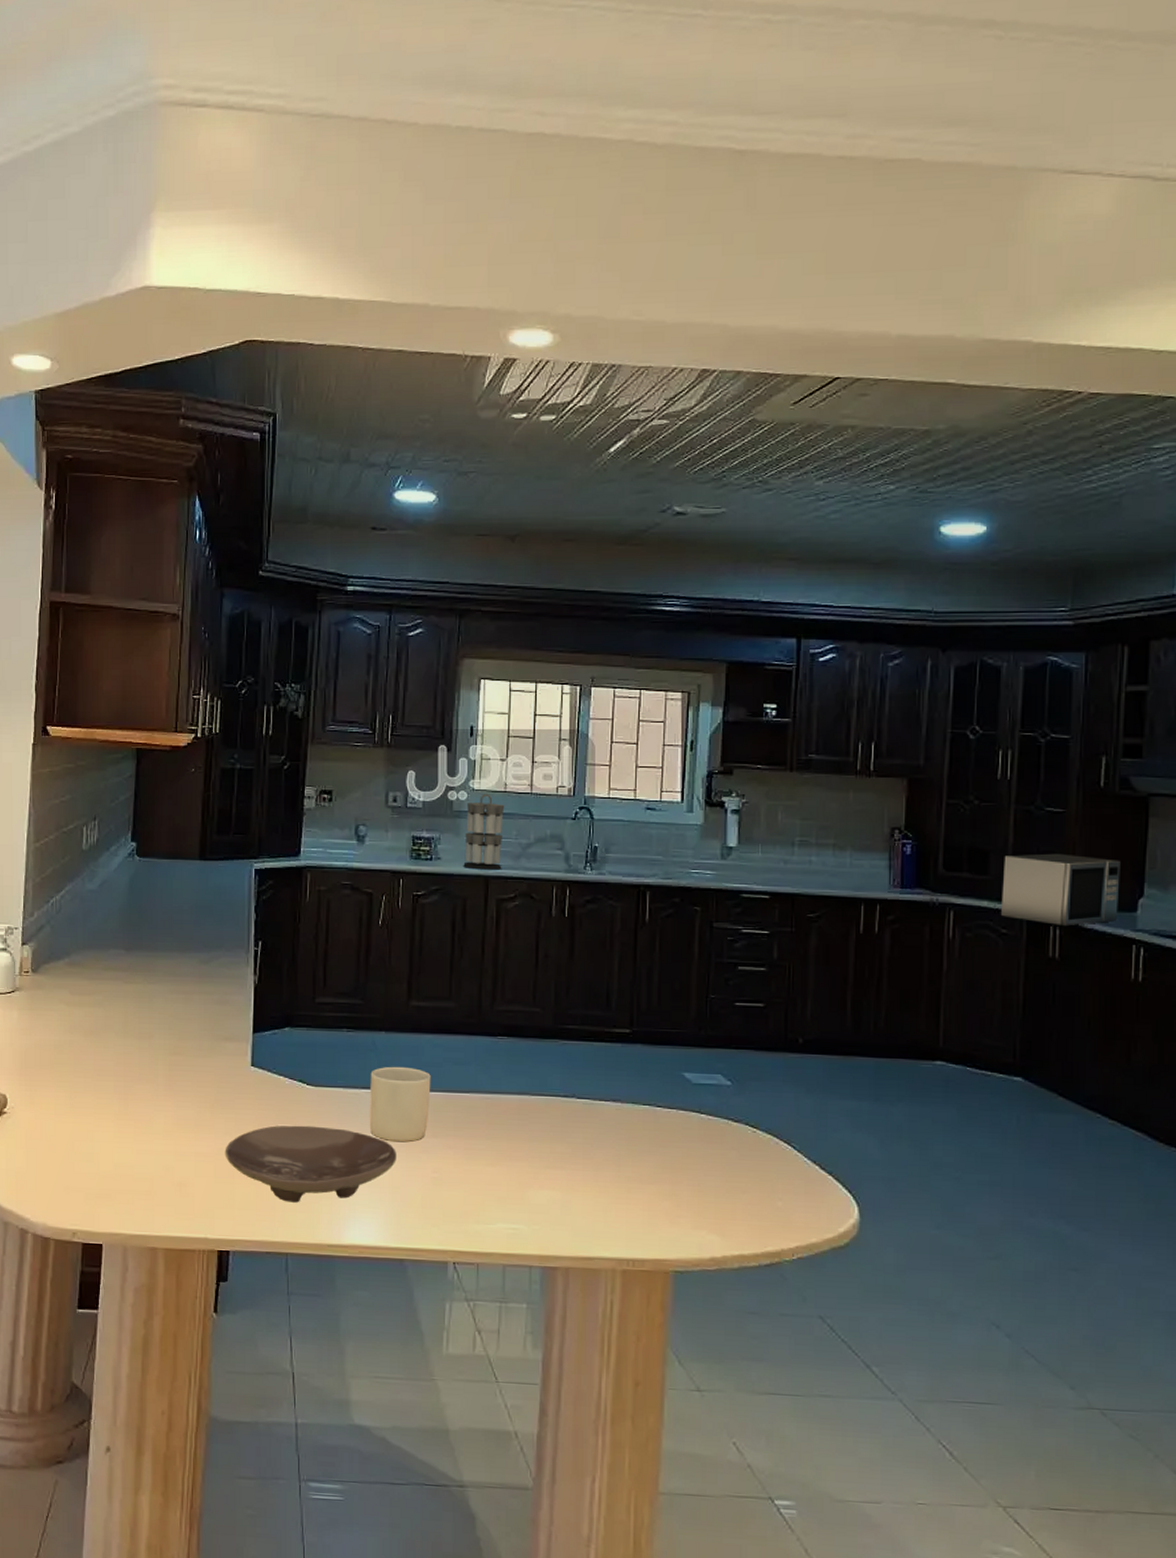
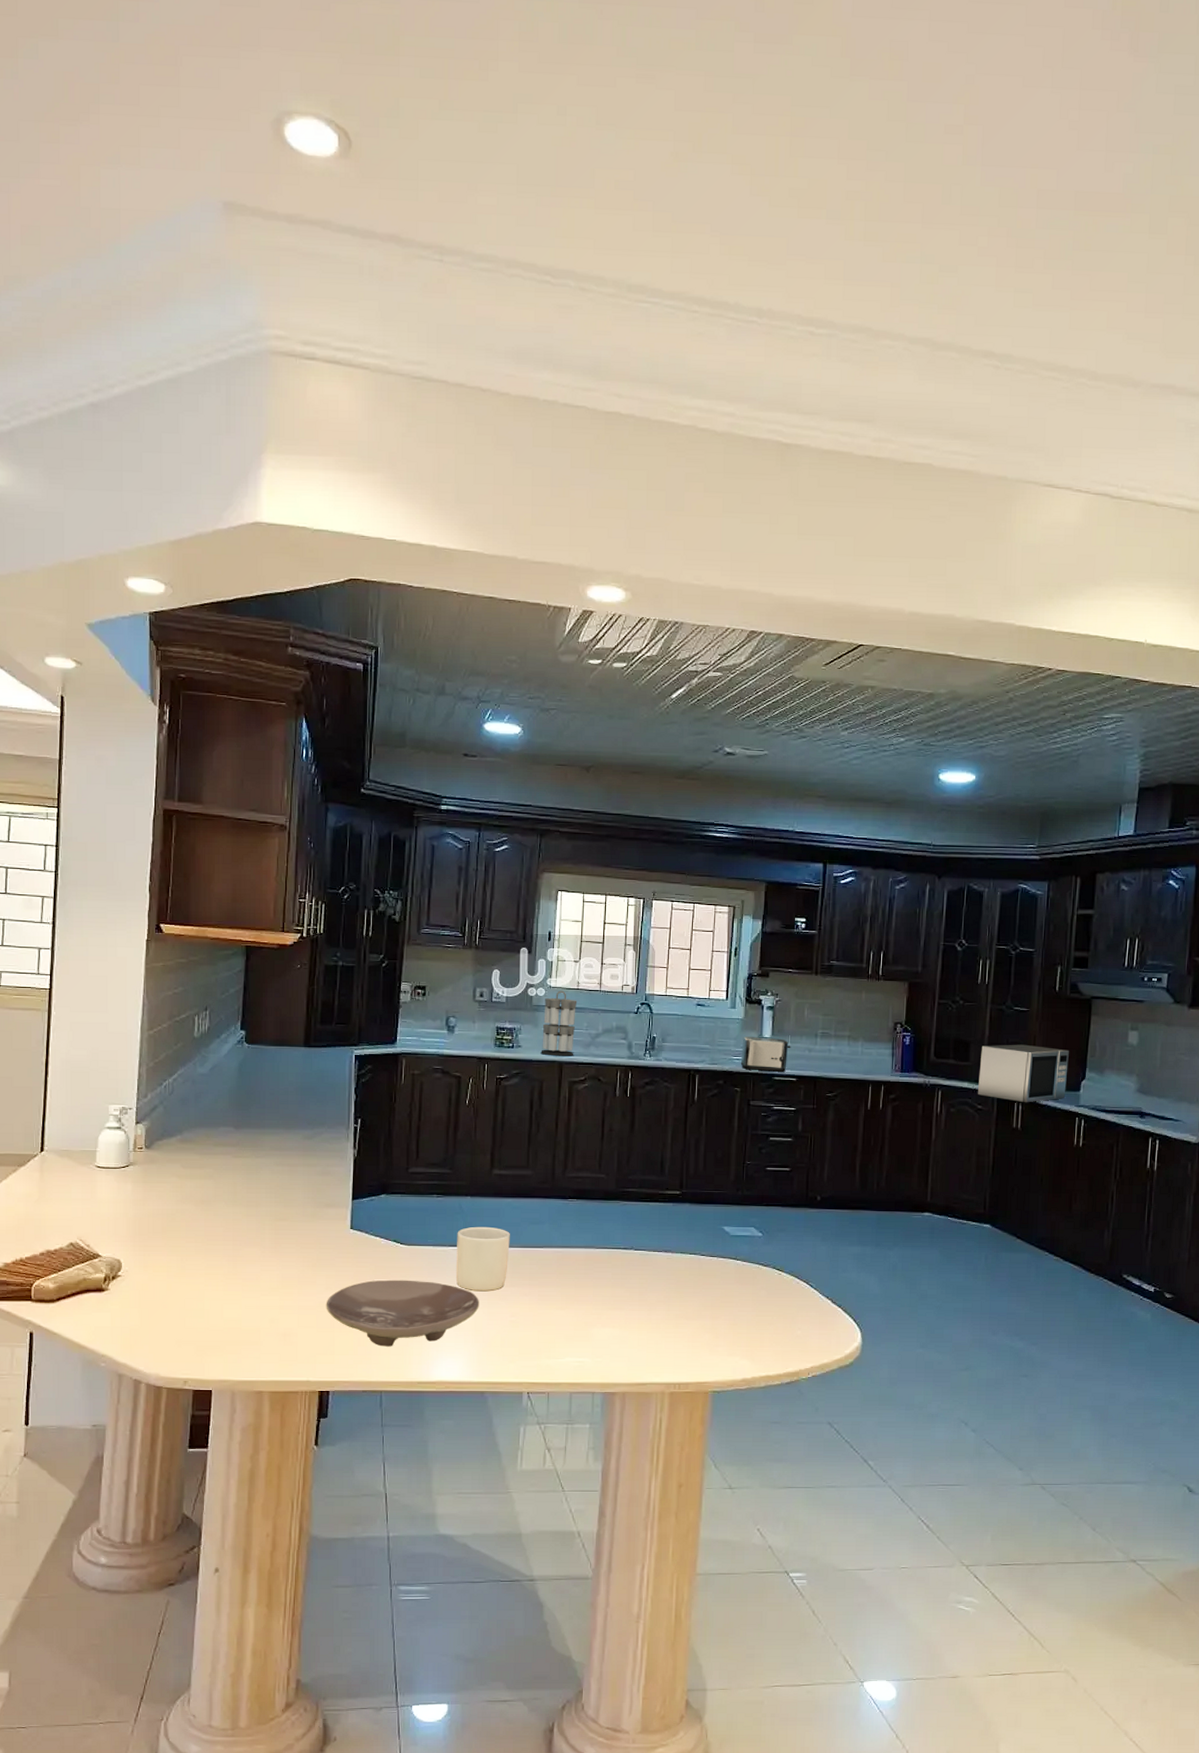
toaster: none [700,846,762,889] -> present [740,1037,791,1073]

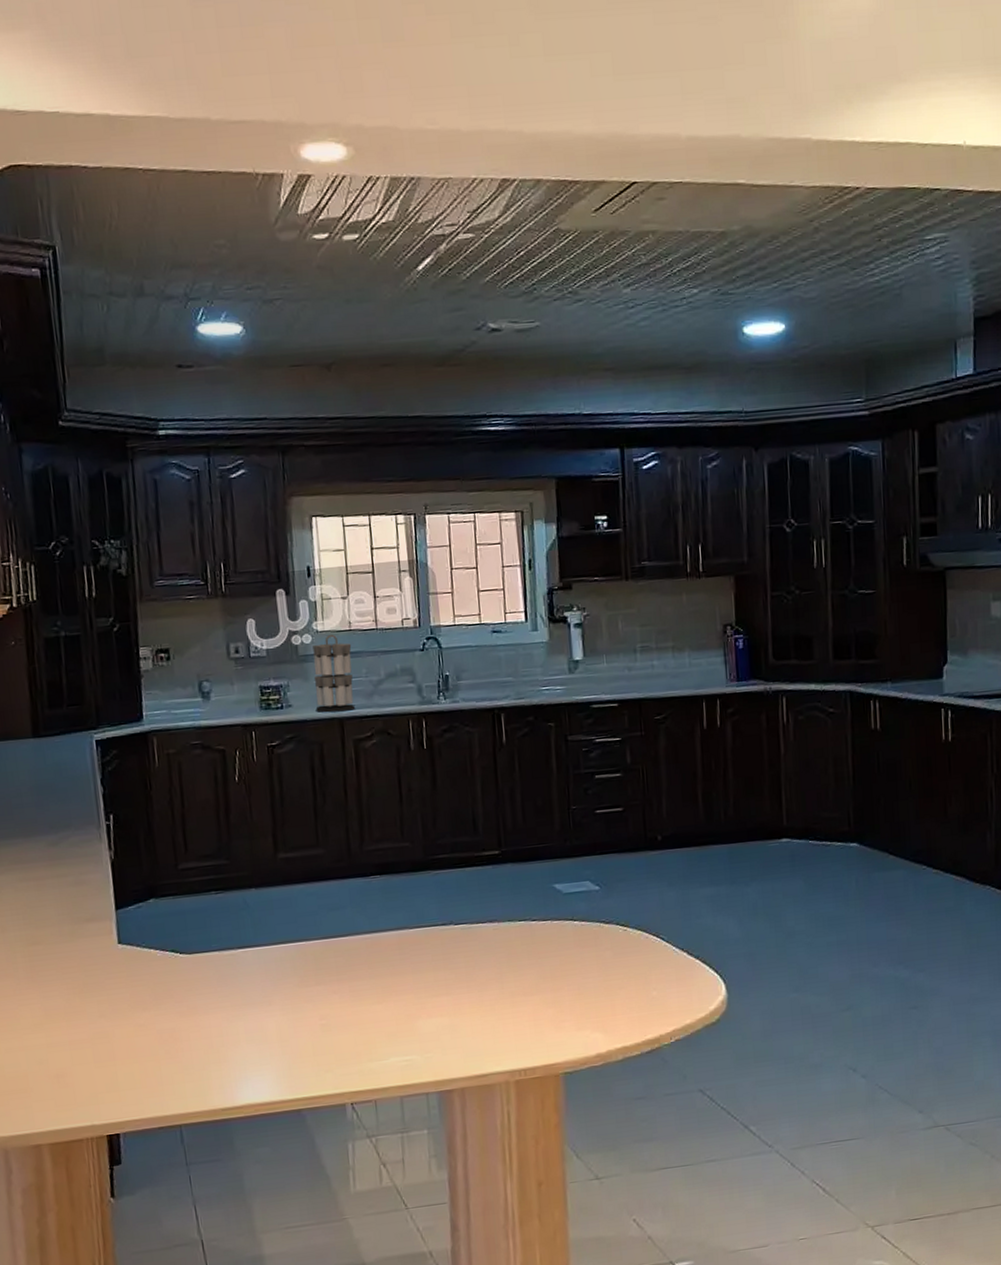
bowl: present [326,1279,479,1347] -> none [101,992,282,1075]
mug: present [455,1226,510,1292] -> none [245,920,310,997]
toaster: present [740,1037,791,1073] -> none [549,659,608,701]
microwave: present [977,1044,1069,1103] -> none [826,631,927,700]

